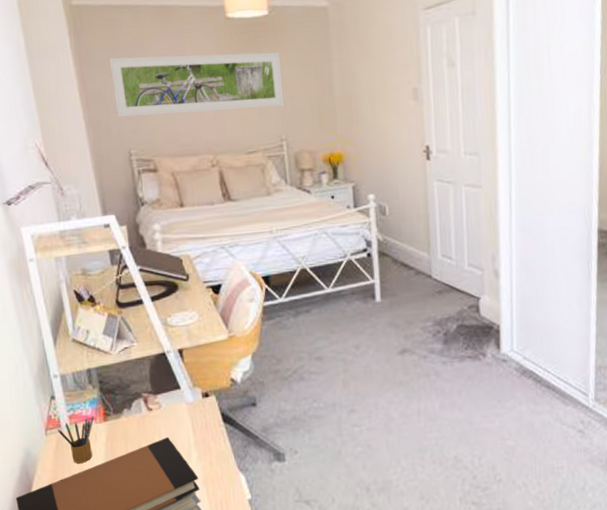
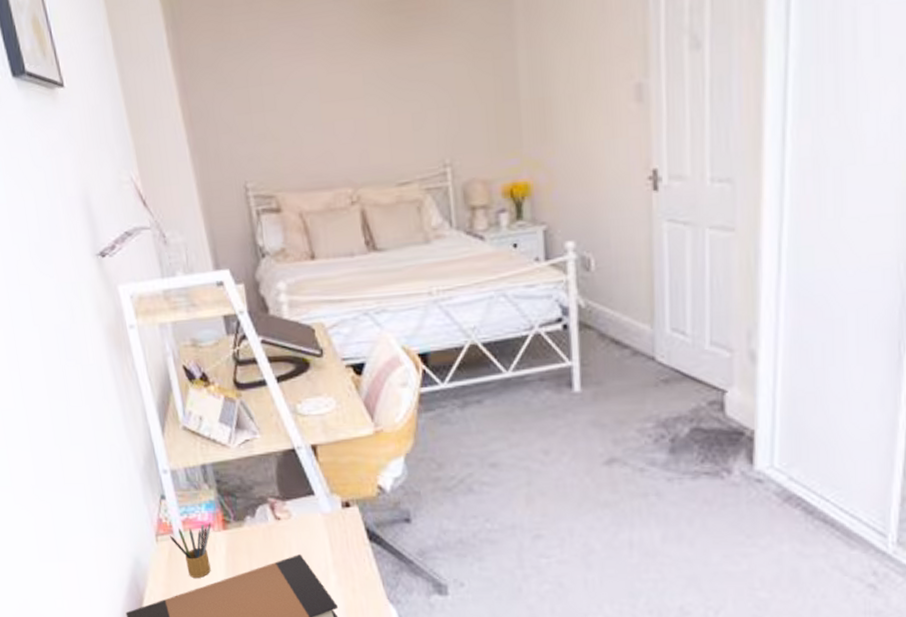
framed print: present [109,52,284,117] -> none [217,39,449,139]

